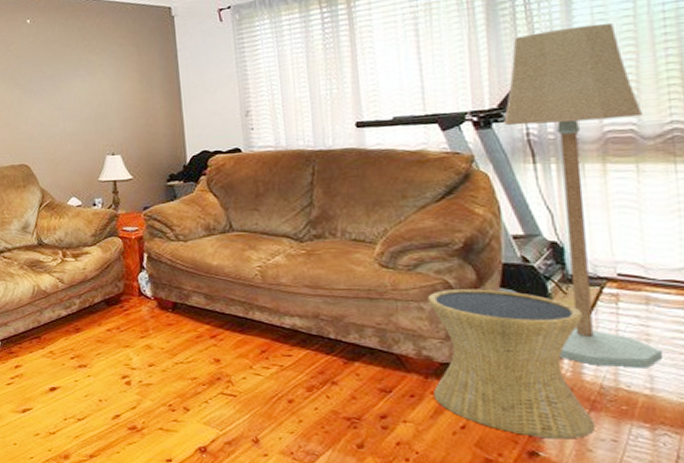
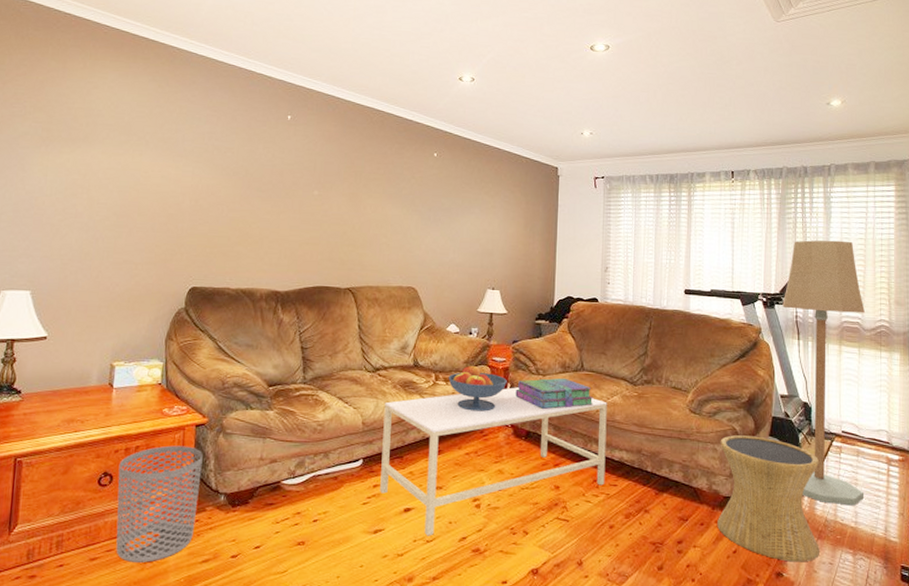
coffee table: none [14,256,276,415] -> present [380,387,607,536]
fruit bowl: none [76,238,143,286] -> present [448,365,507,412]
stack of books: none [154,241,251,279] -> present [515,378,594,410]

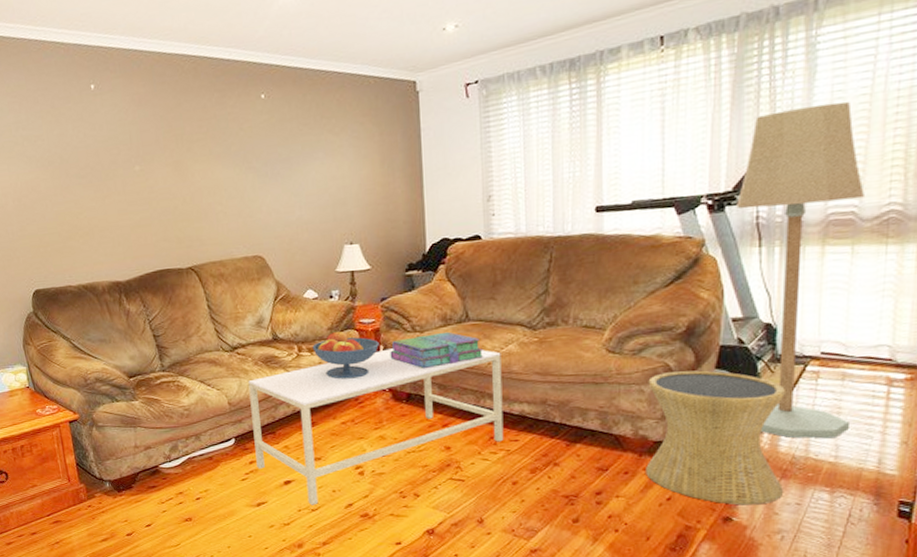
waste bin: present [116,445,203,563] -> none [10,441,89,544]

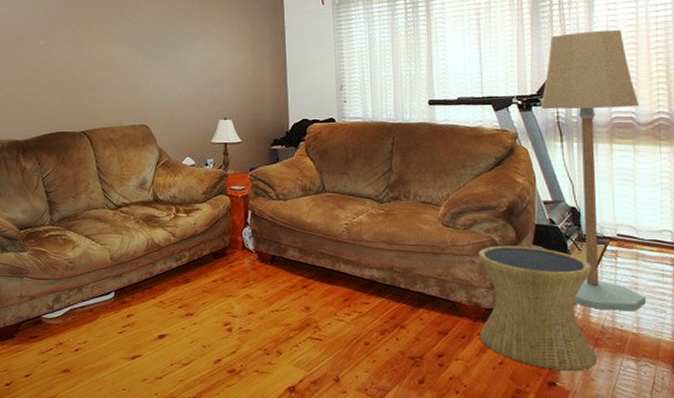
coffee table: present [248,348,504,505] -> none [129,214,357,360]
fruit bowl: present [312,331,379,379] -> none [188,195,248,240]
stack of books: present [390,331,484,369] -> none [257,201,339,234]

